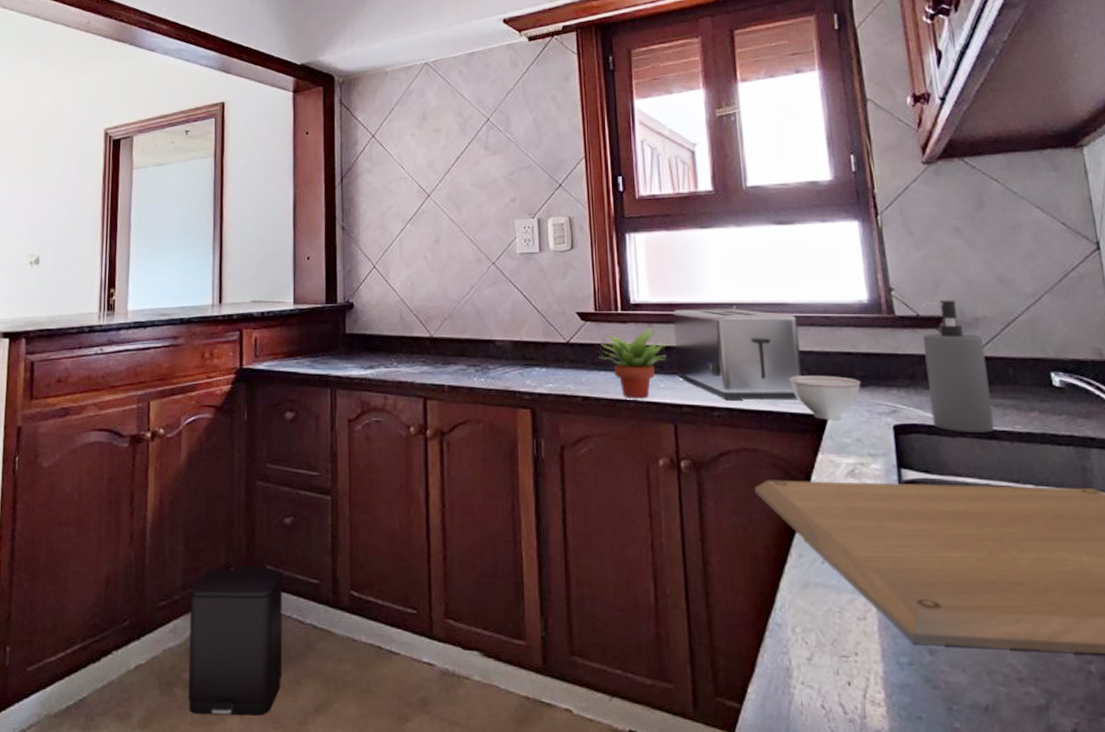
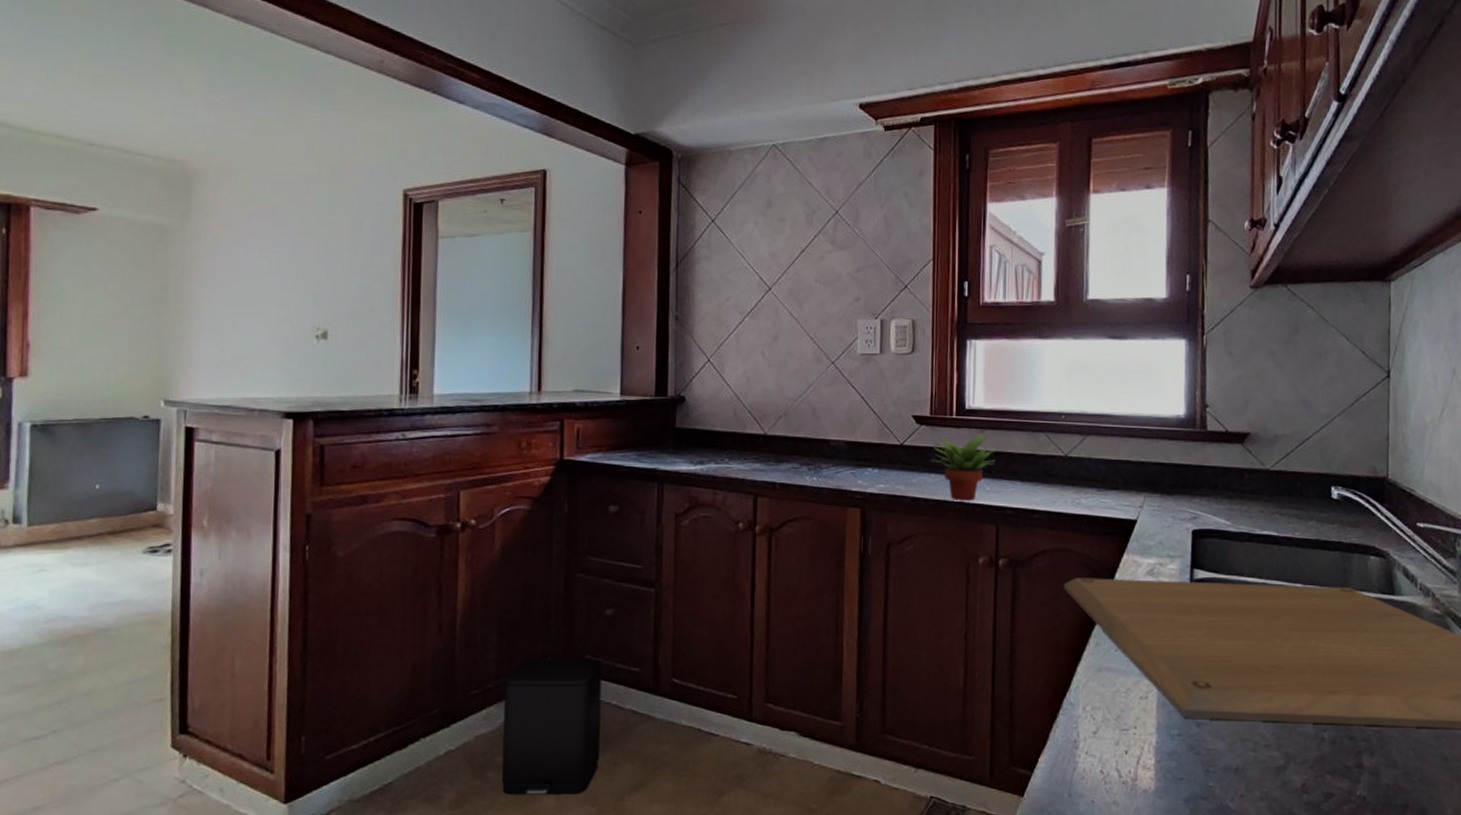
toaster: present [673,309,803,400] -> none [1003,417,1120,505]
bowl: present [788,376,861,420] -> none [1105,483,1169,524]
soap dispenser: present [914,300,994,433] -> none [1224,417,1280,539]

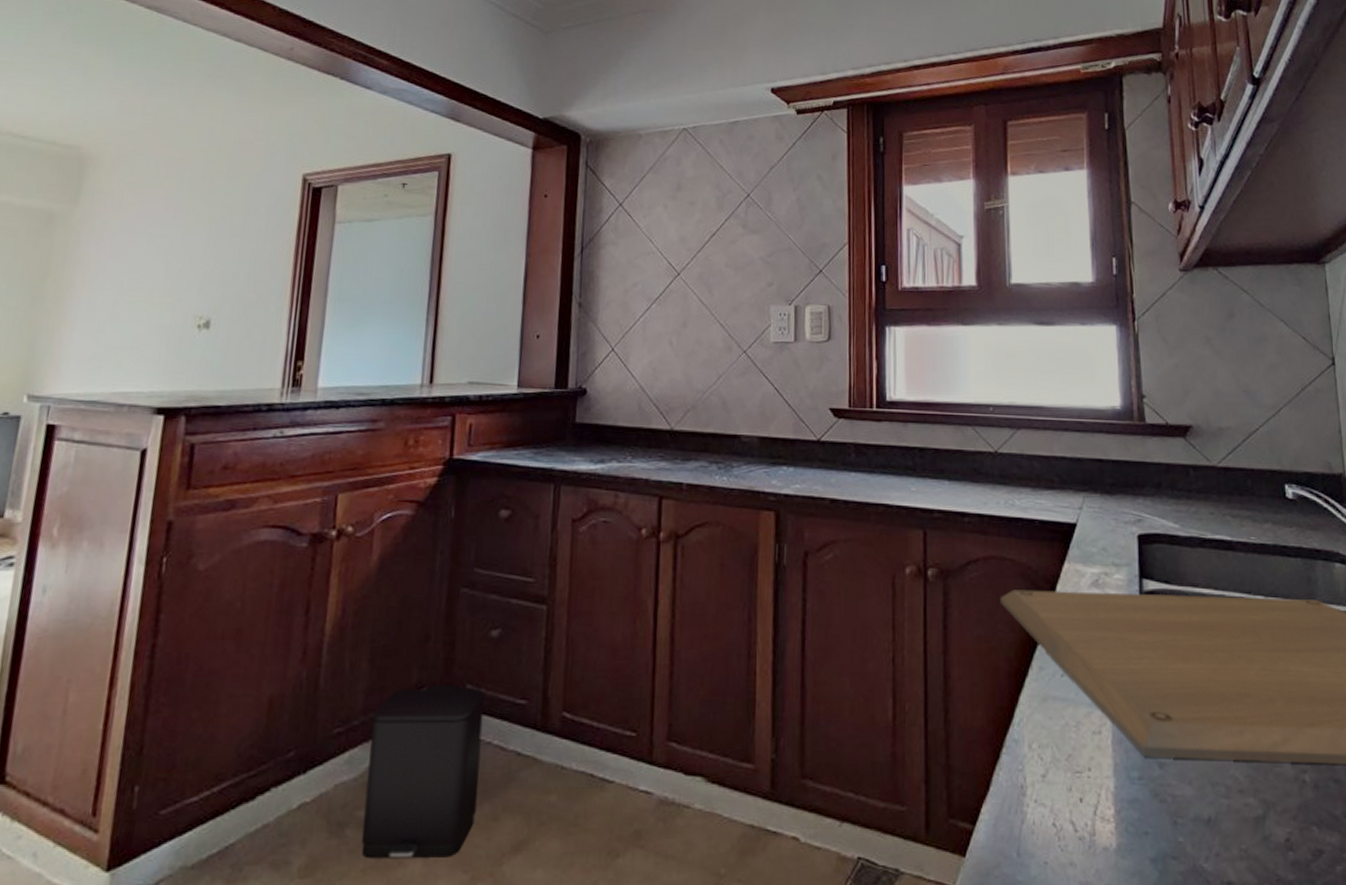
succulent plant: present [930,431,999,502] -> none [850,425,923,504]

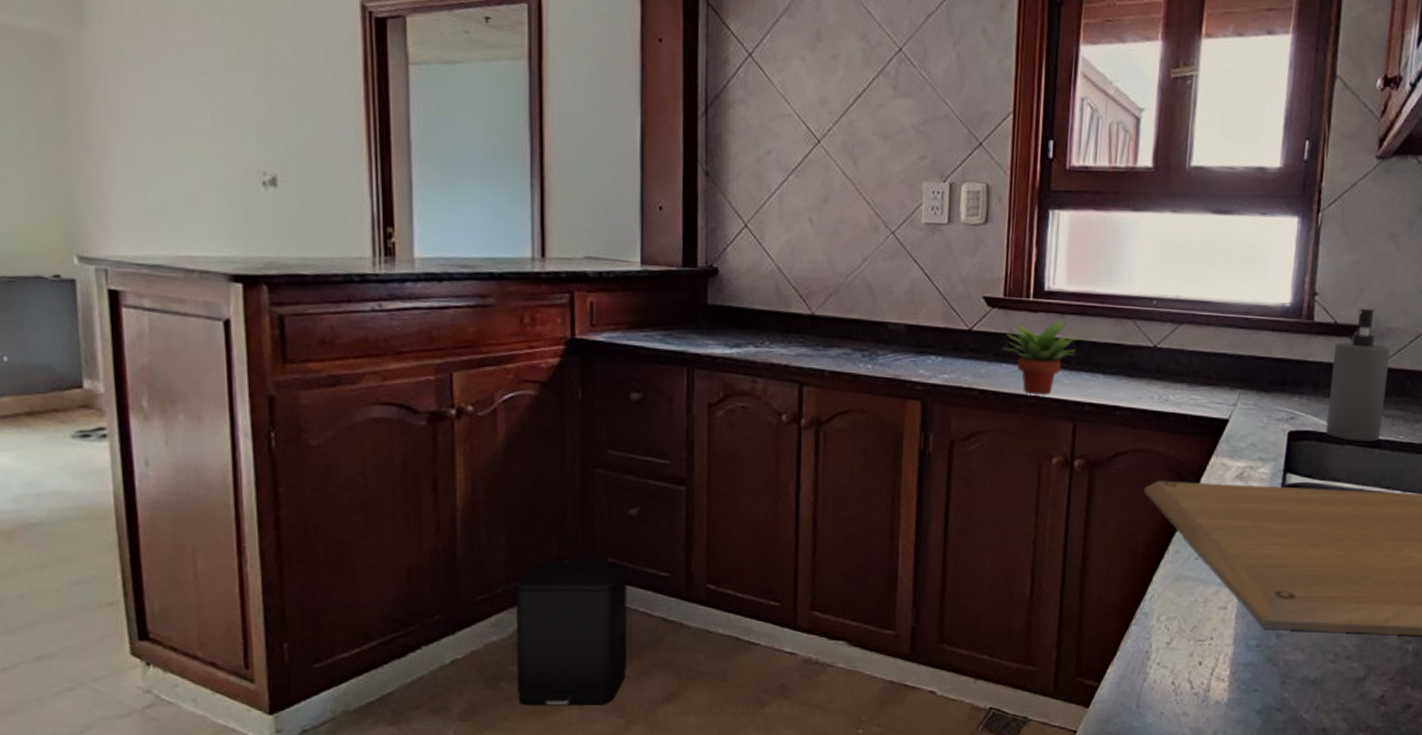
succulent plant: none [850,425,923,504] -> present [1002,317,1080,396]
soap dispenser: none [1164,409,1231,544] -> present [1325,308,1390,442]

